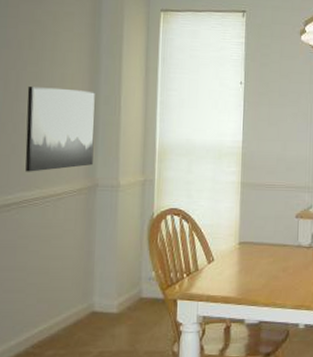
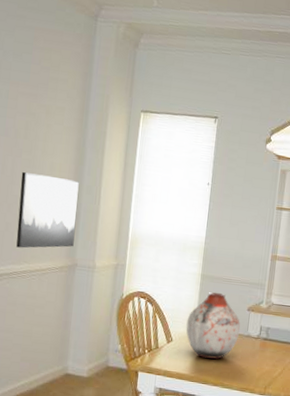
vase: none [228,200,290,276] -> present [186,292,241,359]

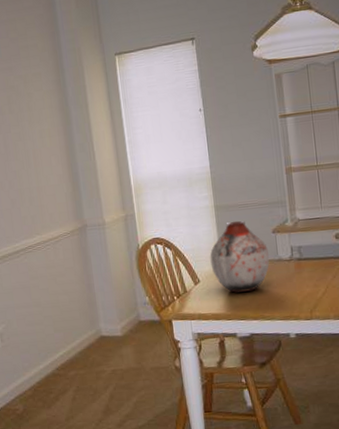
wall art: present [16,171,79,248] -> none [14,141,79,222]

